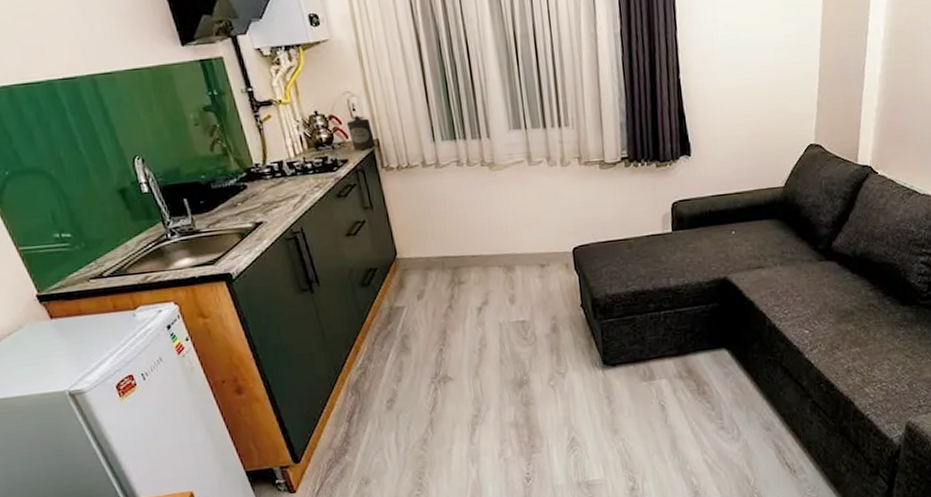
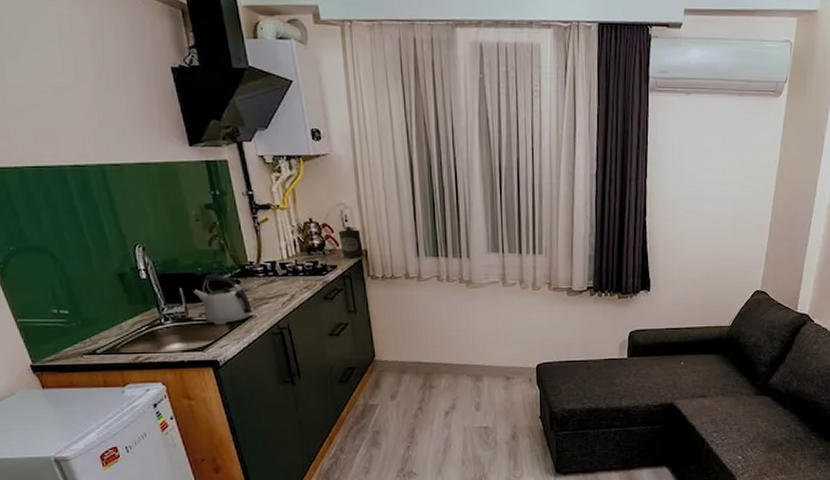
kettle: none [199,181,263,235] -> present [193,274,253,325]

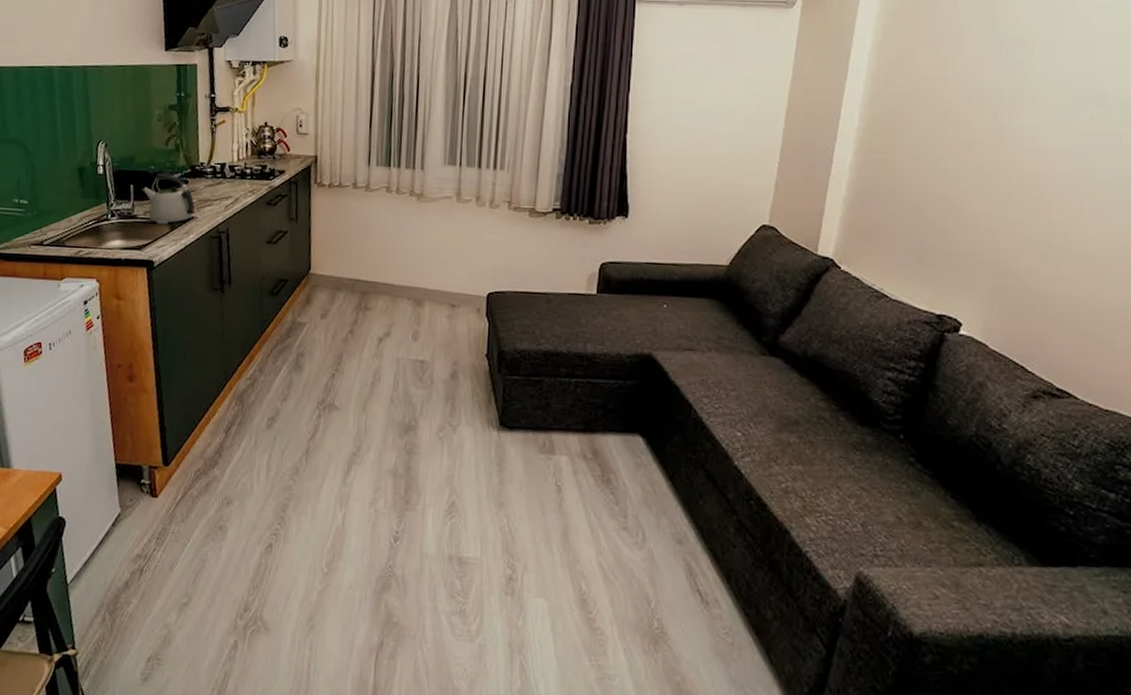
canister: present [338,227,364,258] -> none [291,132,314,164]

